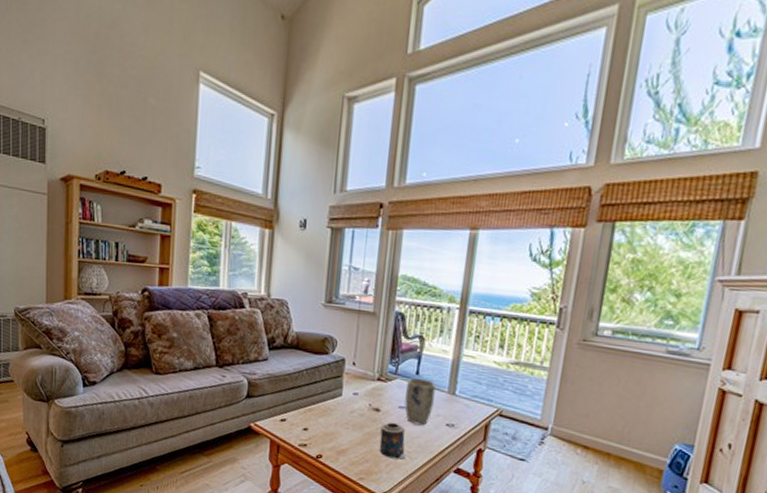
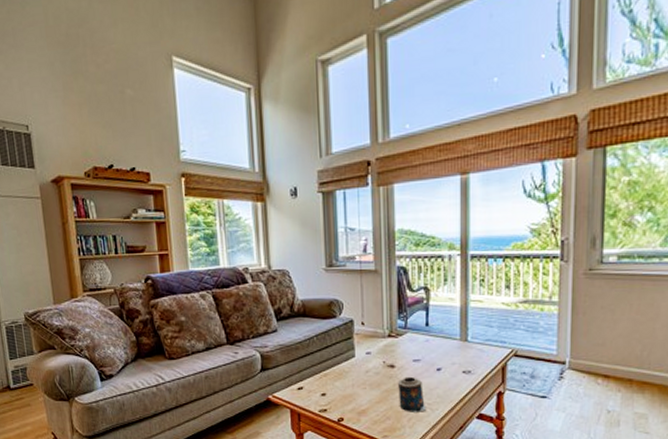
plant pot: present [404,377,436,426] -> none [418,329,447,376]

